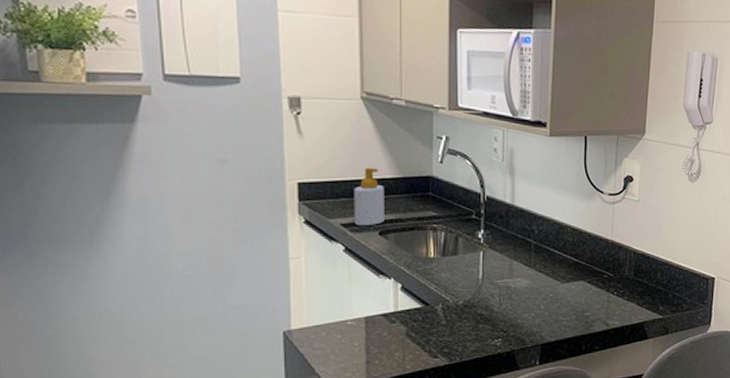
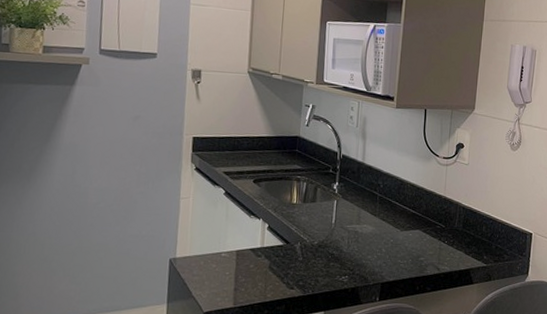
soap bottle: present [354,167,385,227] -> none [234,127,261,175]

